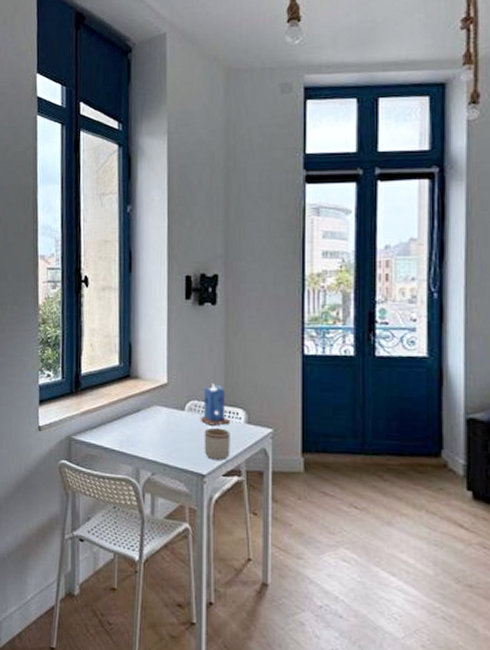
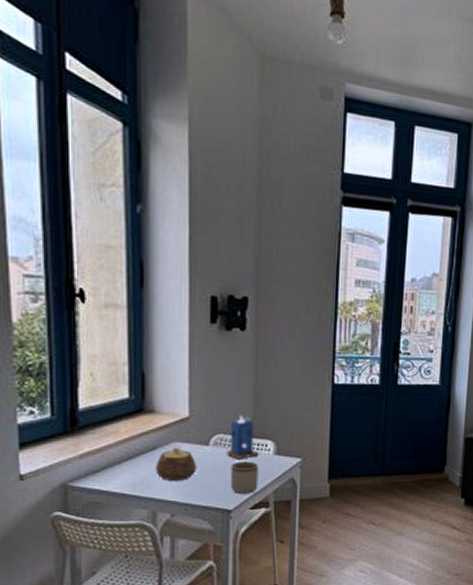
teapot: none [139,410,174,442] -> present [155,447,197,481]

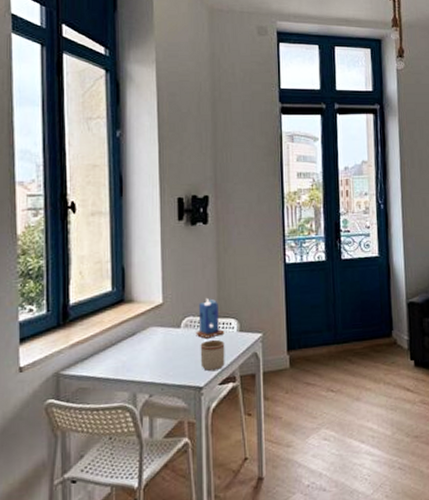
teapot: present [155,447,197,481] -> none [135,331,171,363]

